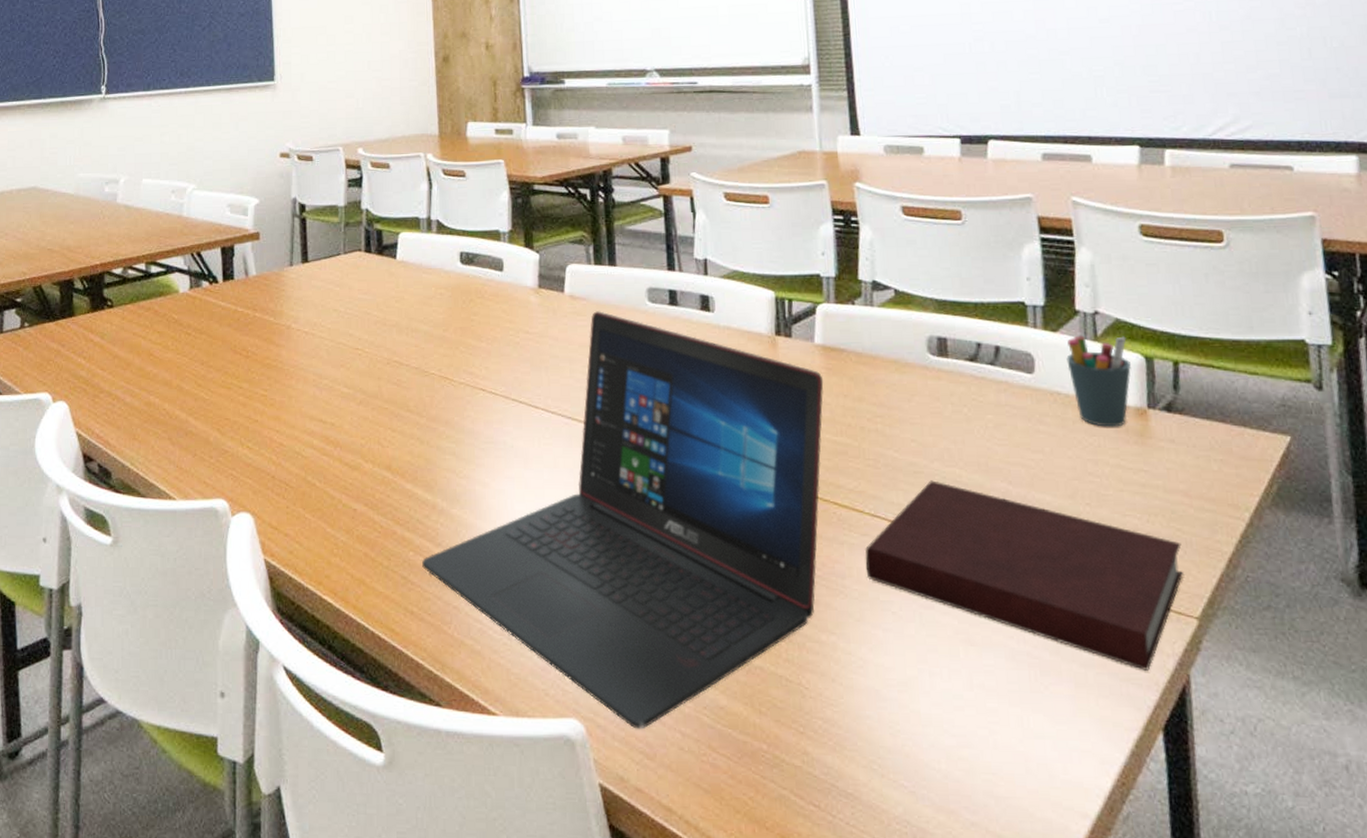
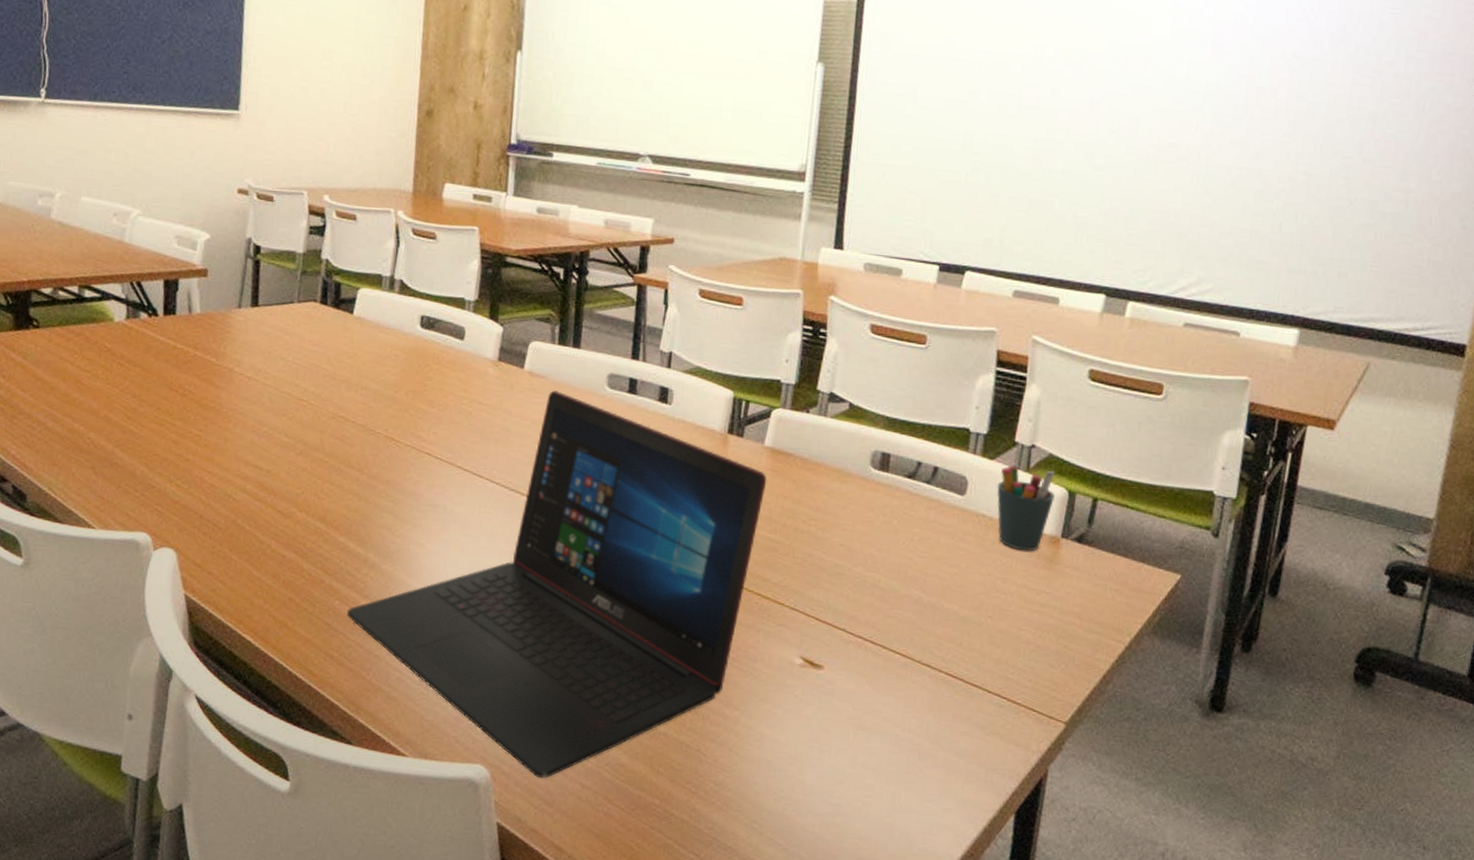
notebook: present [864,480,1185,671] -> none [777,582,1065,763]

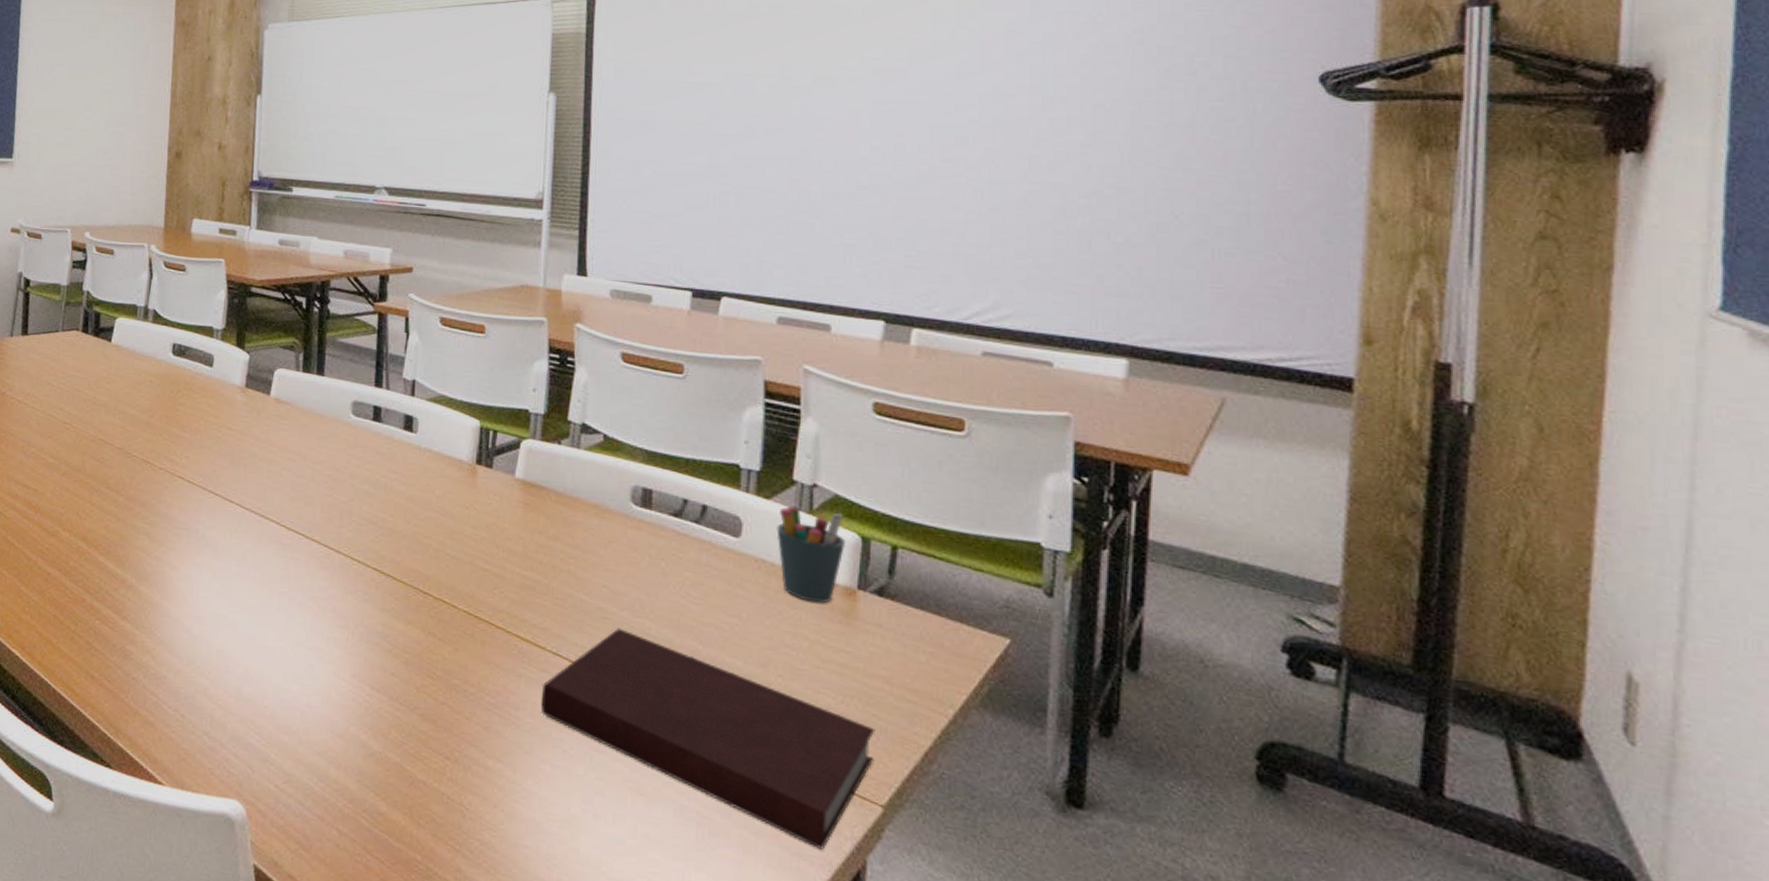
laptop: present [347,390,767,779] -> none [107,417,520,821]
notebook: none [777,582,1065,763] -> present [541,628,876,850]

